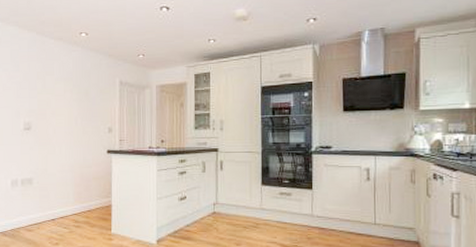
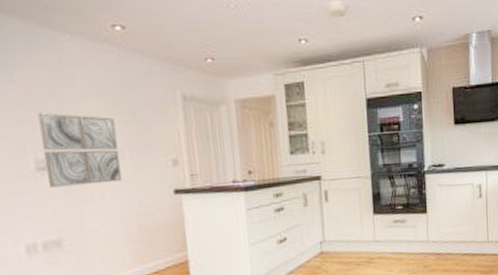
wall art: none [29,91,75,142] -> present [38,112,123,188]

